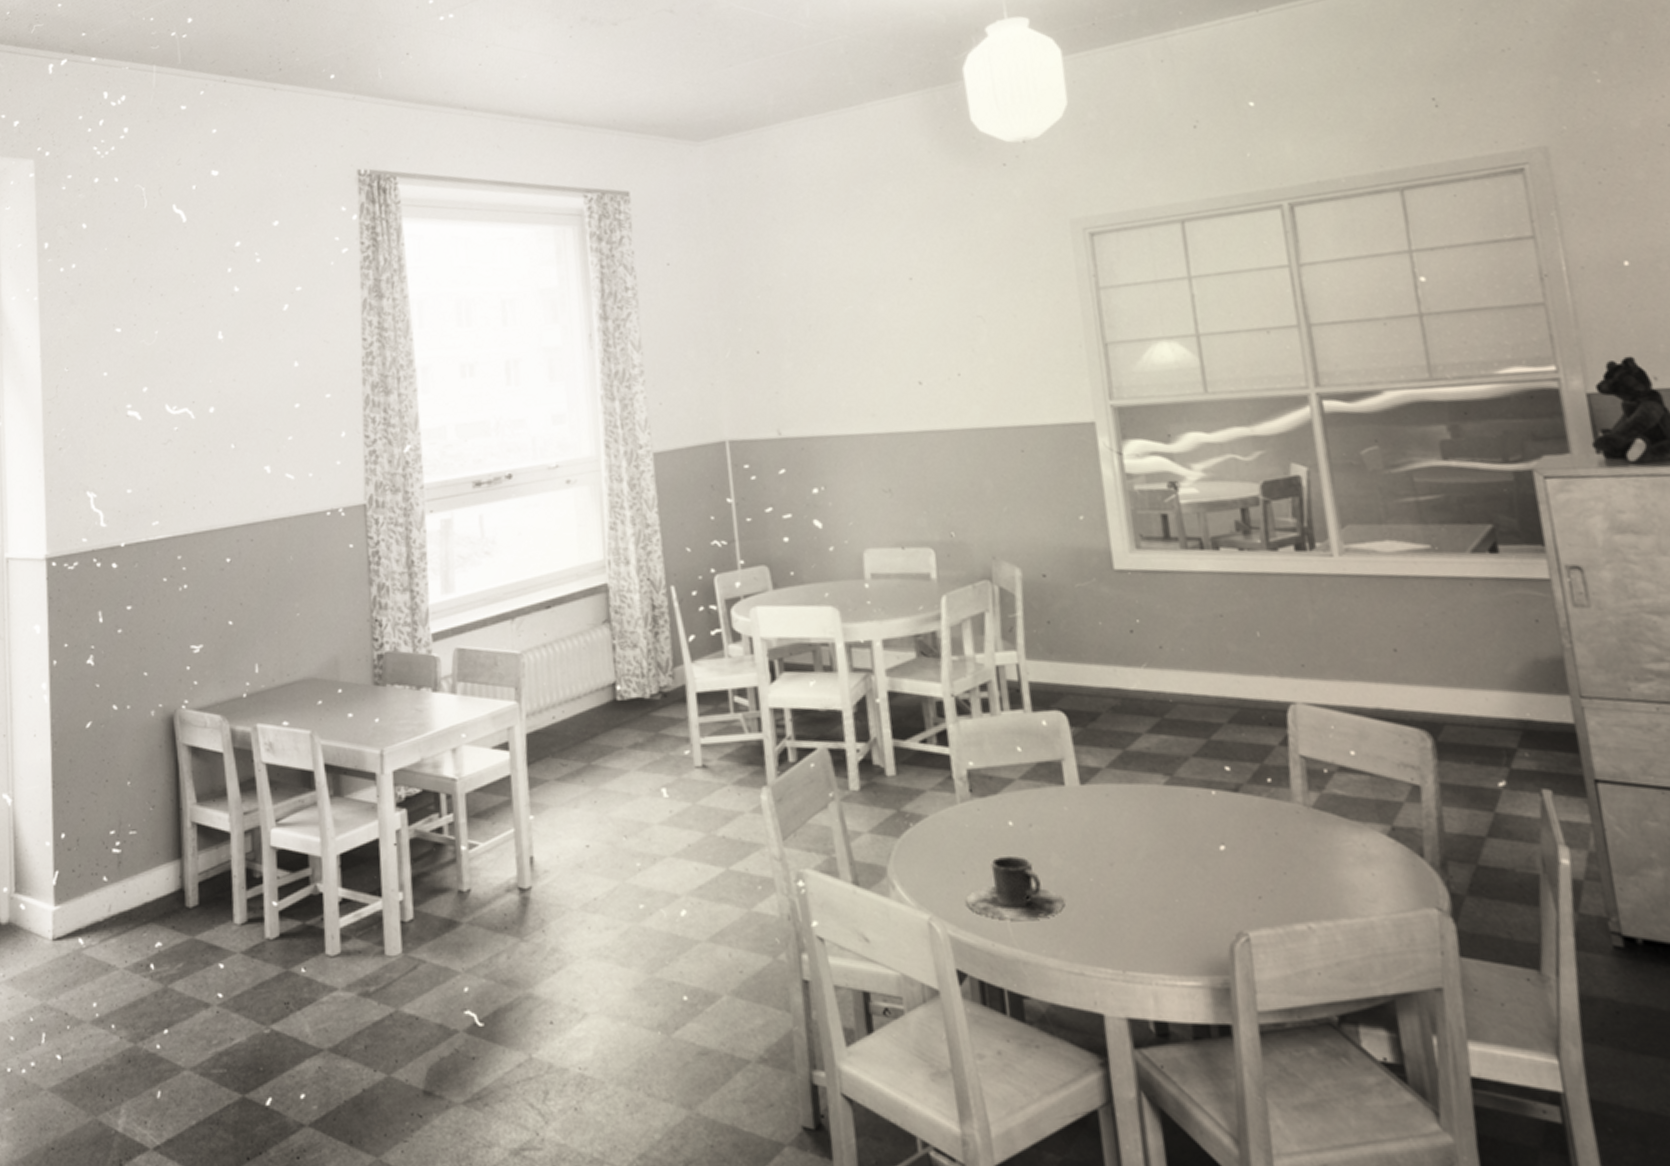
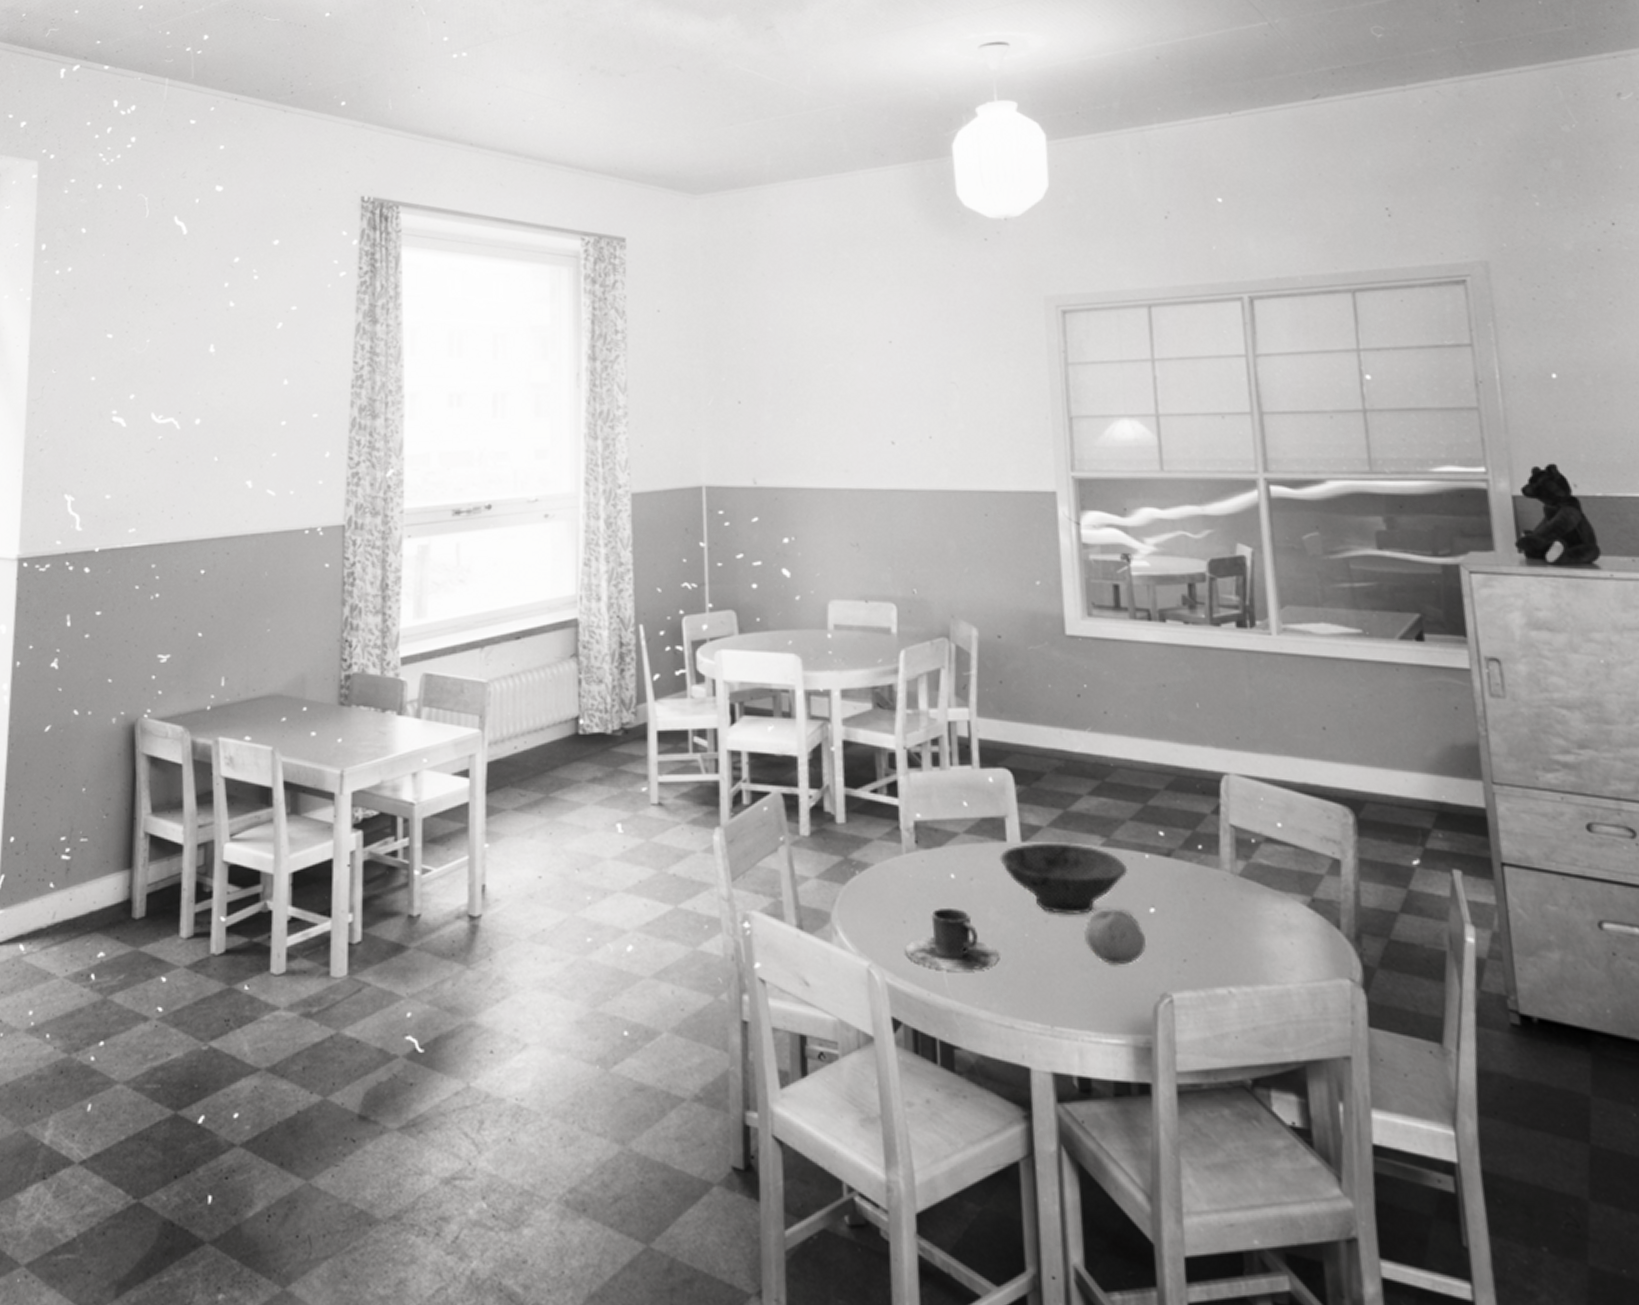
bowl: none [1058,783,1195,857] -> present [999,842,1129,914]
fruit: none [1152,847,1218,906] -> present [1084,908,1146,966]

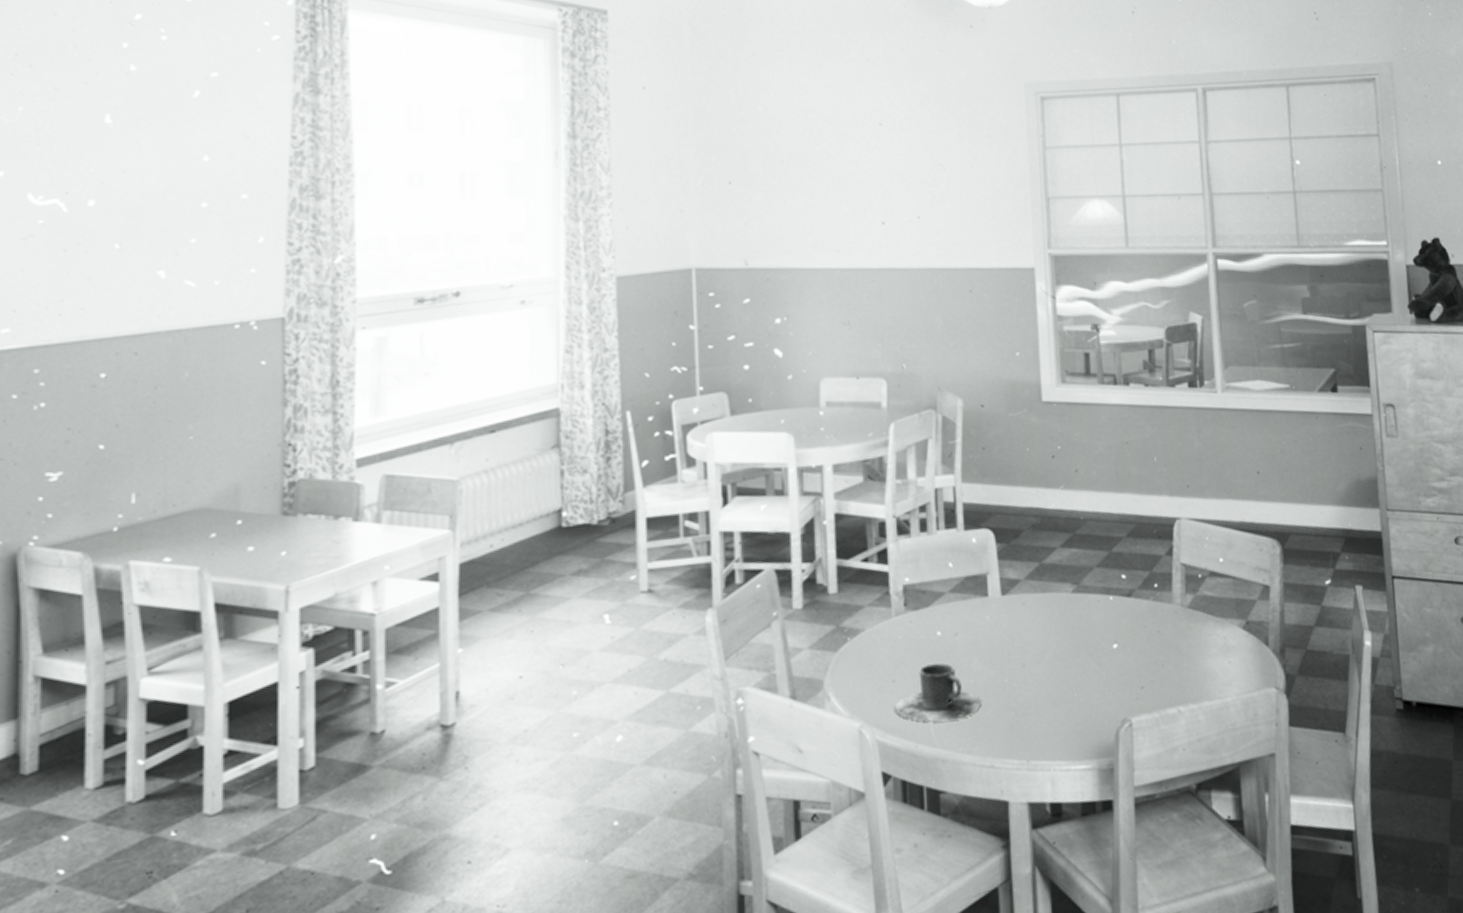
bowl: present [999,842,1129,914] -> none [982,593,1095,658]
fruit: present [1084,908,1146,966] -> none [1057,647,1110,699]

